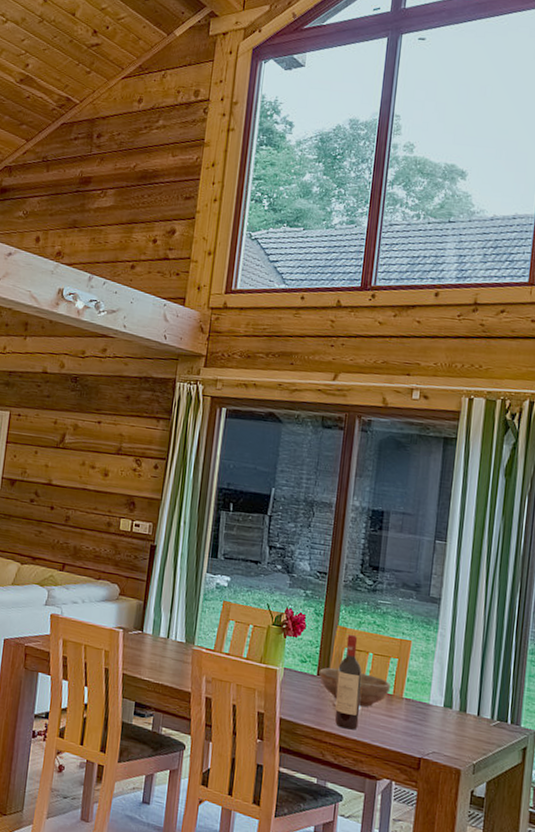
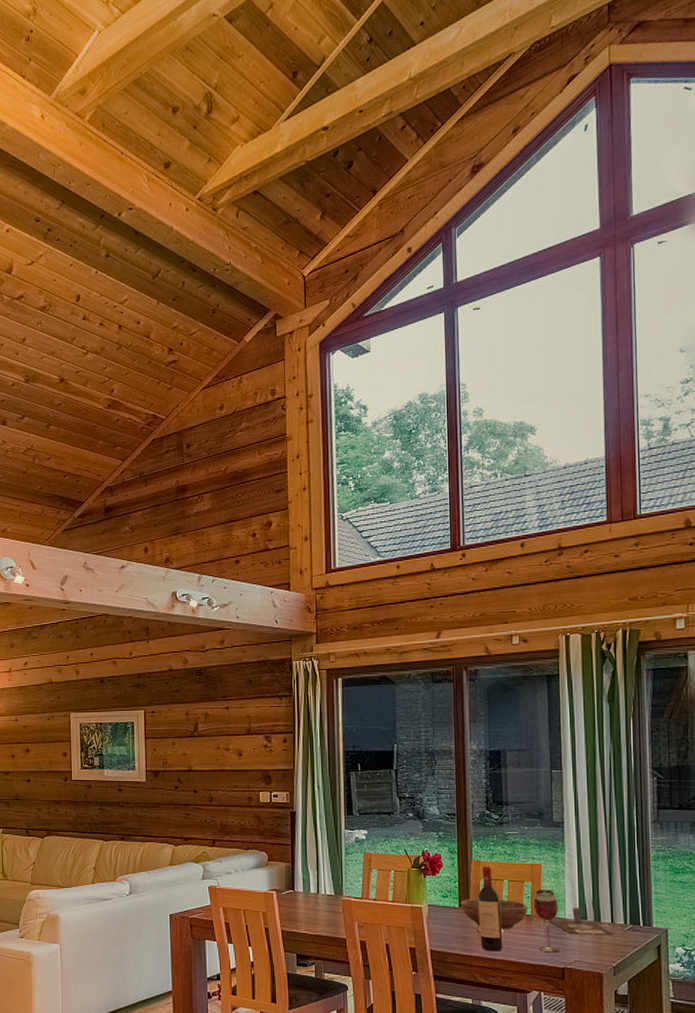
wineglass: none [396,668,423,740] -> present [533,889,560,953]
place setting: none [413,692,478,729] -> present [551,907,613,934]

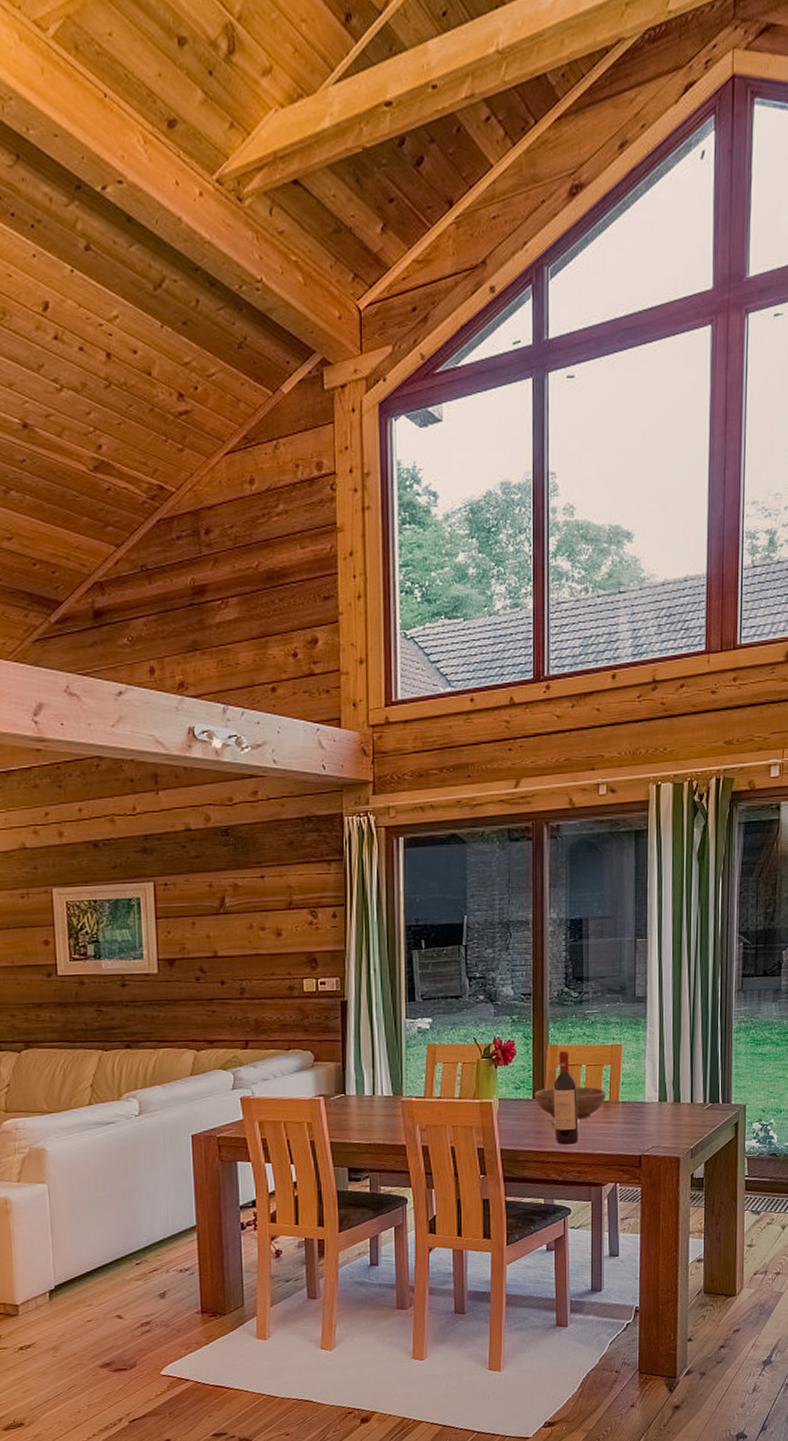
wineglass: present [533,889,560,953] -> none [612,1072,638,1140]
place setting: present [551,907,613,934] -> none [629,1088,692,1118]

